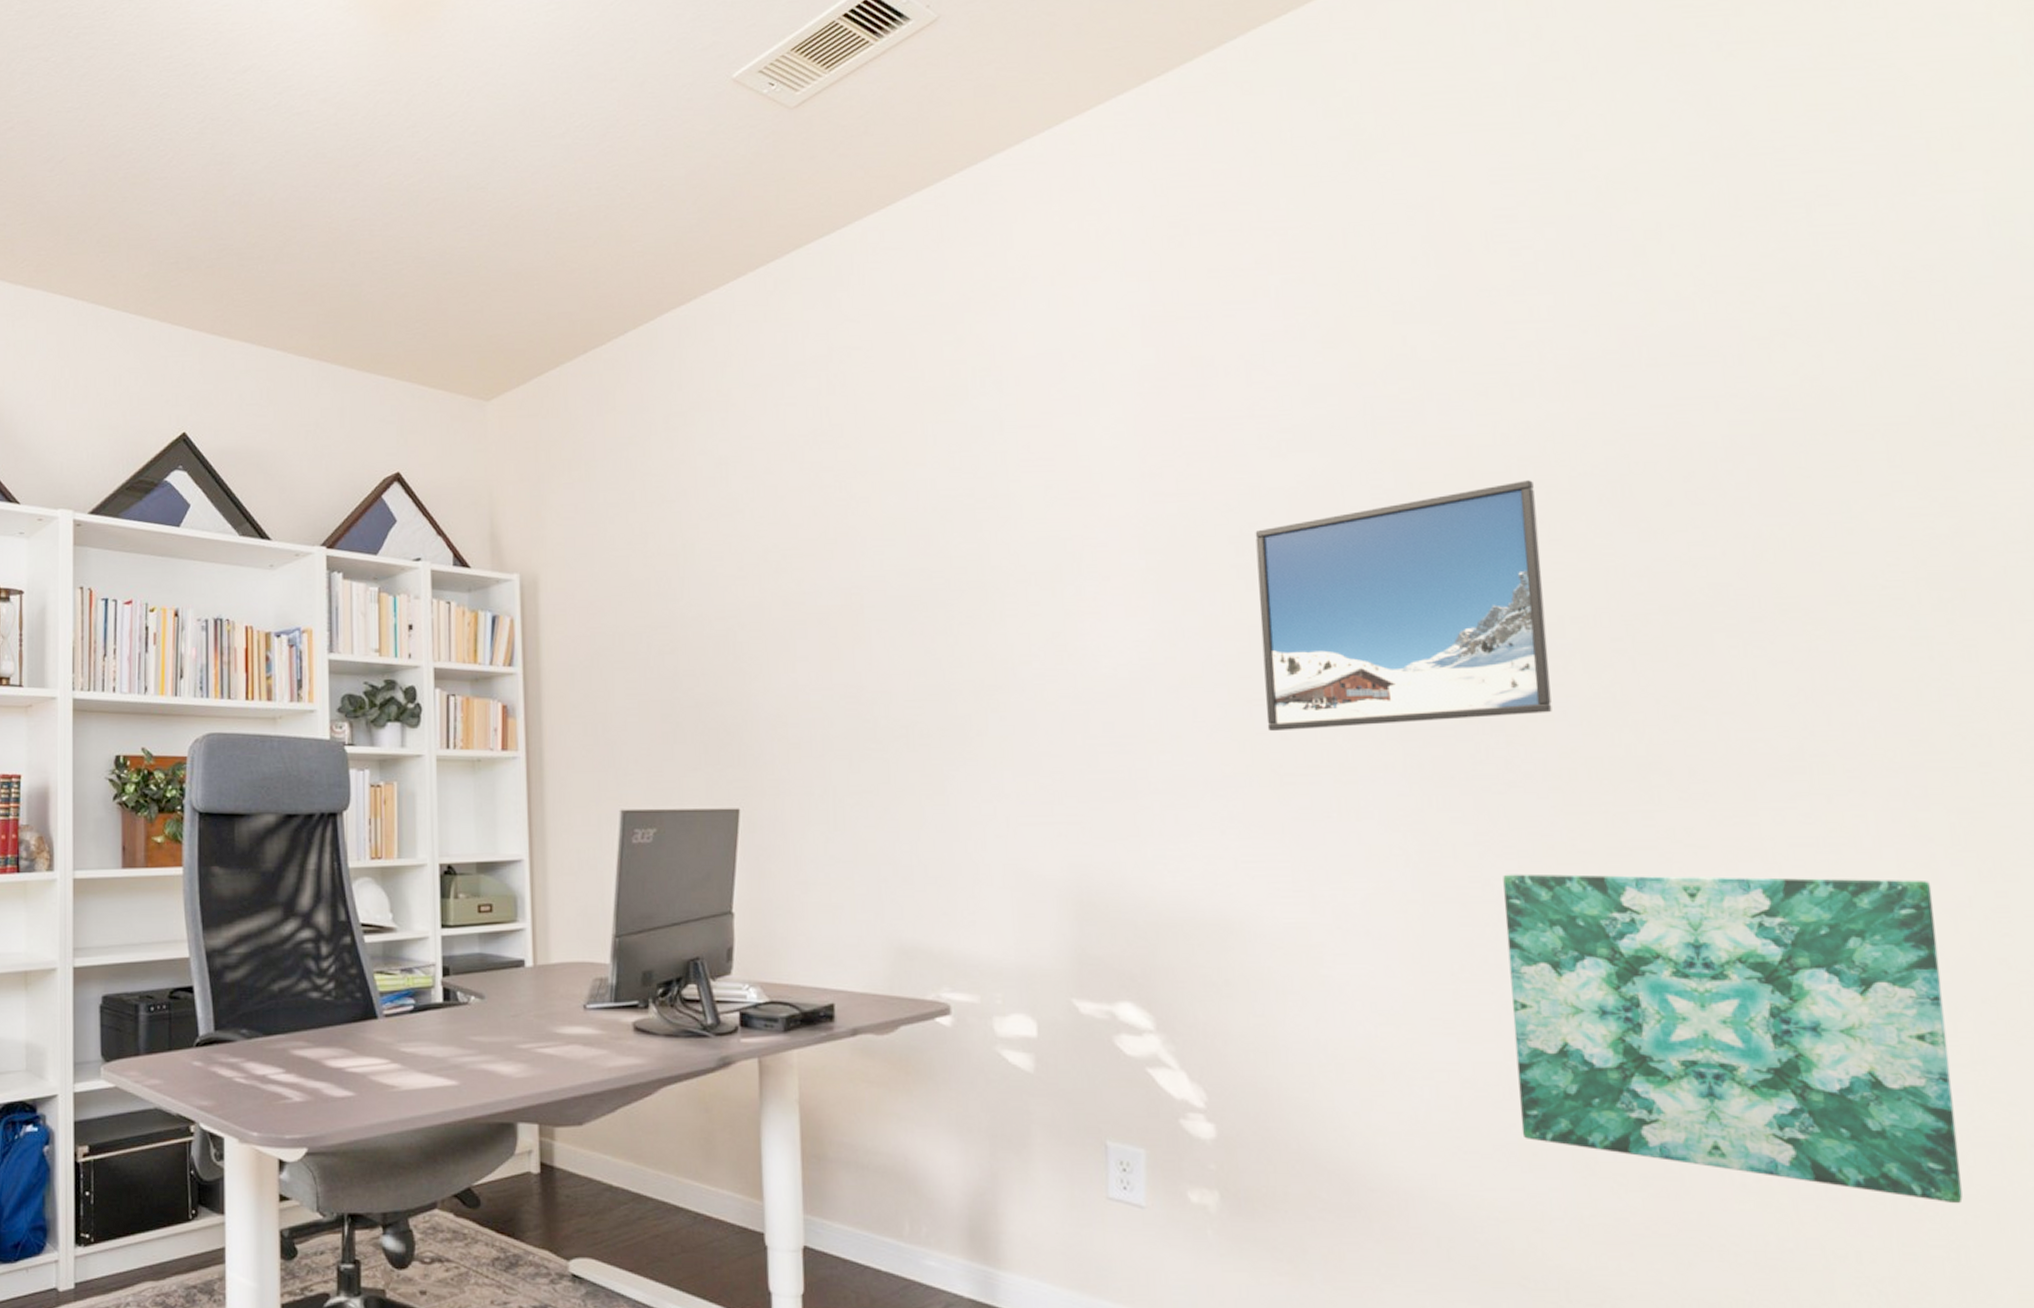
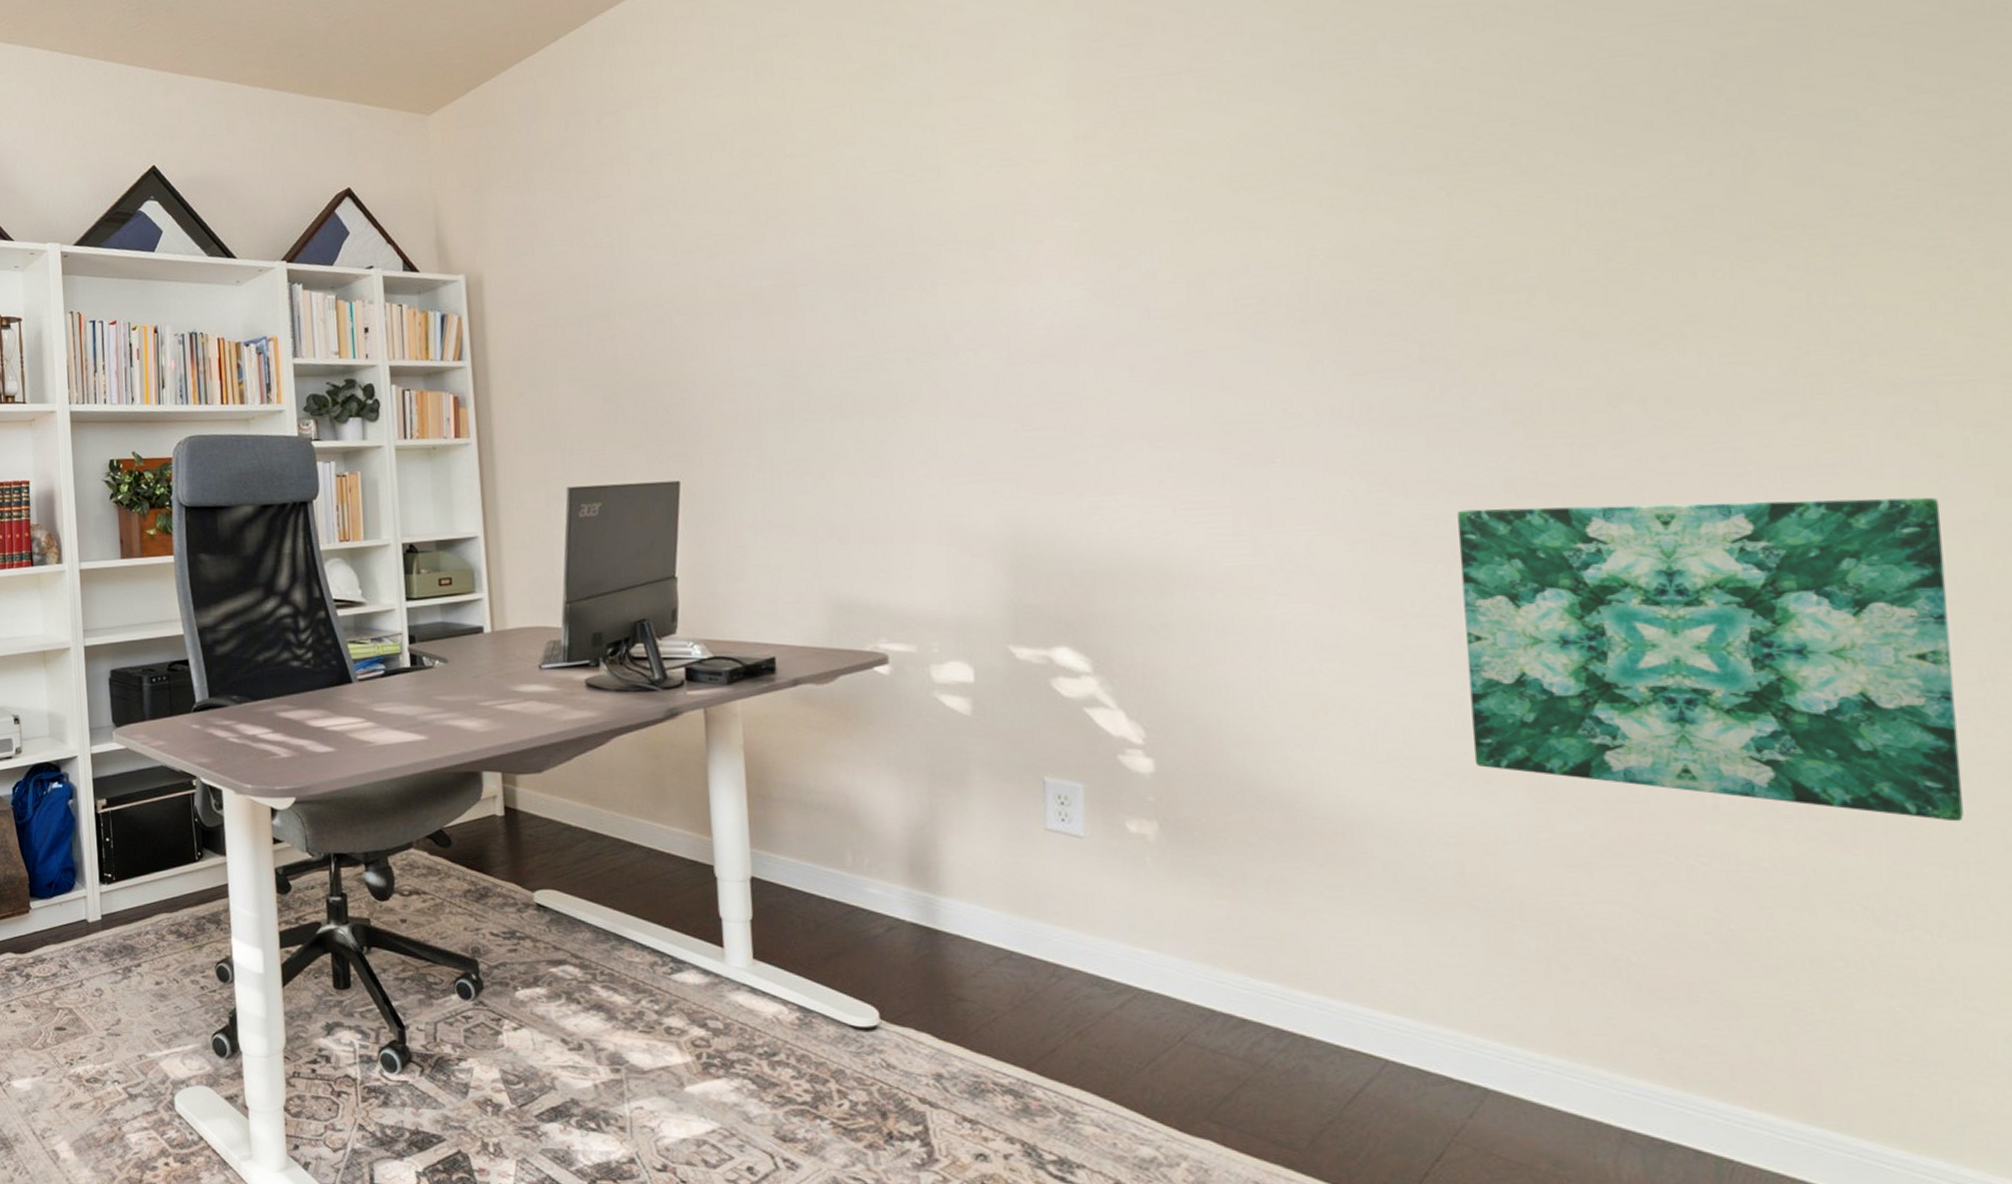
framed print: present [1255,480,1552,732] -> none [1194,113,1514,382]

